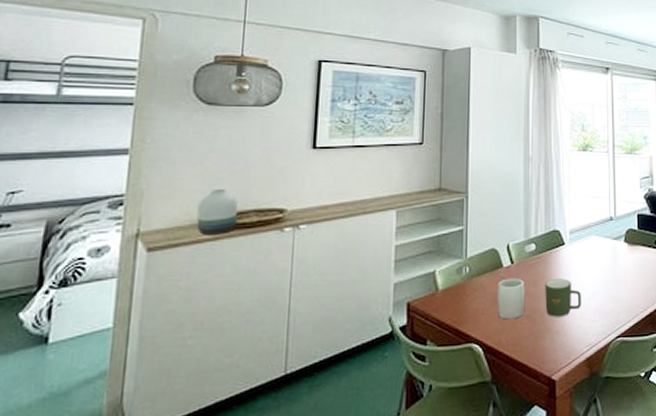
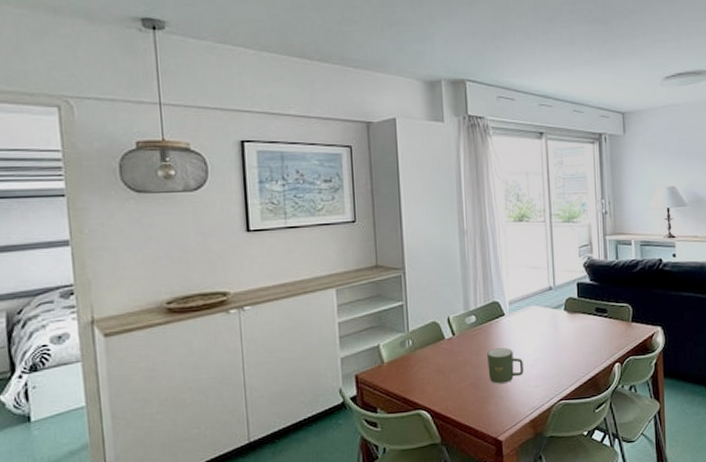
vase: present [196,190,238,235] -> none [144,276,185,320]
mug: present [496,278,525,320] -> none [440,348,469,388]

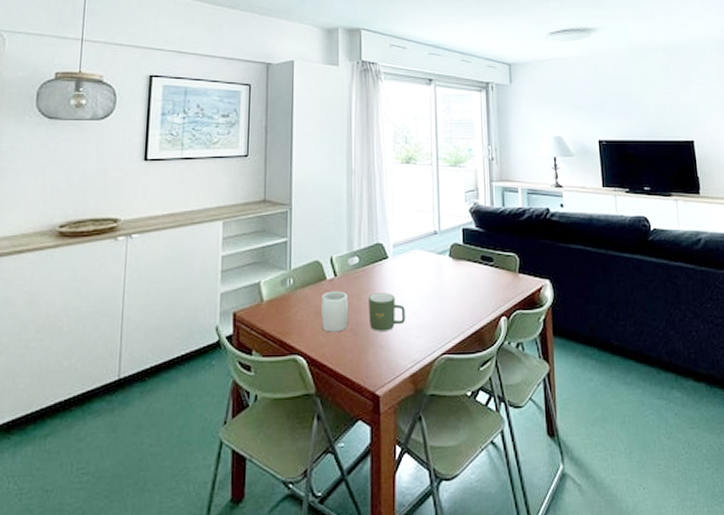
mug: none [440,348,469,388] -> present [320,291,349,332]

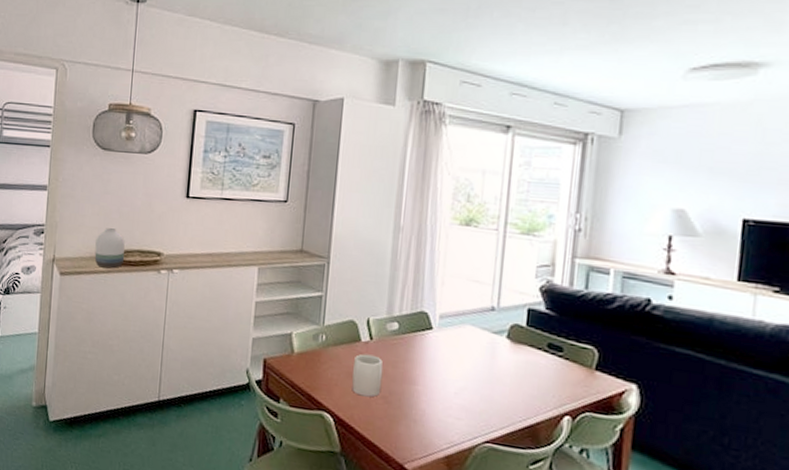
vase: none [39,199,76,243] -> present [94,228,125,269]
mug: present [369,293,405,333] -> none [403,364,447,407]

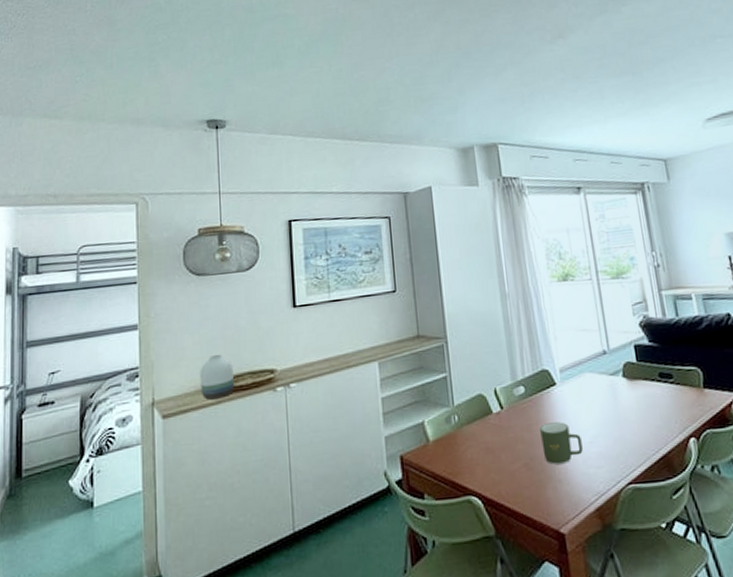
mug: present [351,353,384,398] -> none [489,424,522,469]
mug: none [403,364,447,407] -> present [540,422,583,466]

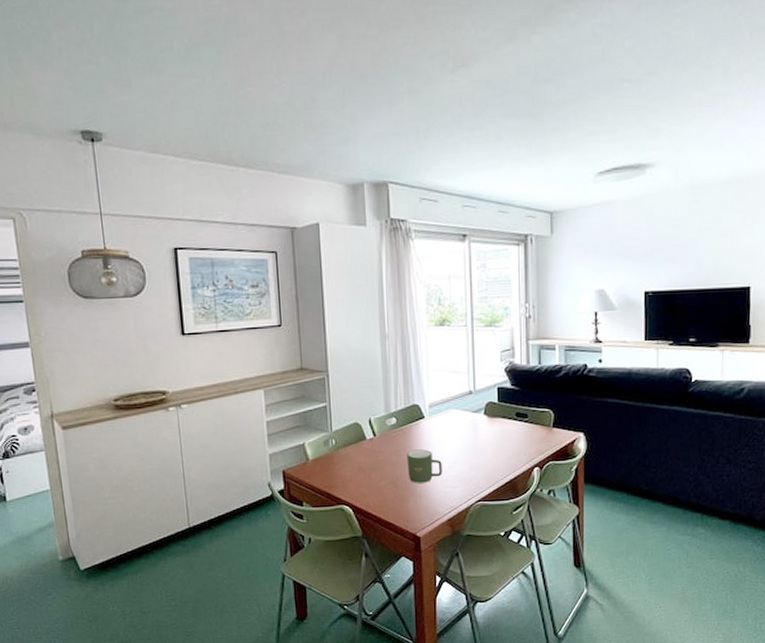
vase: present [200,355,235,400] -> none [94,375,129,415]

